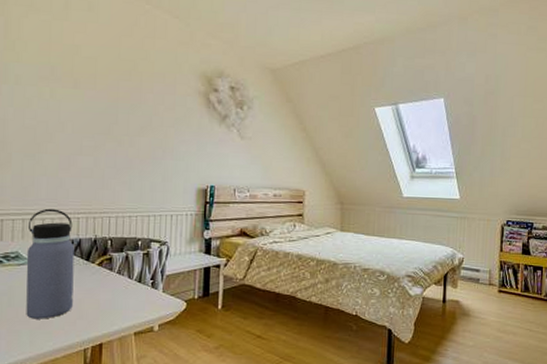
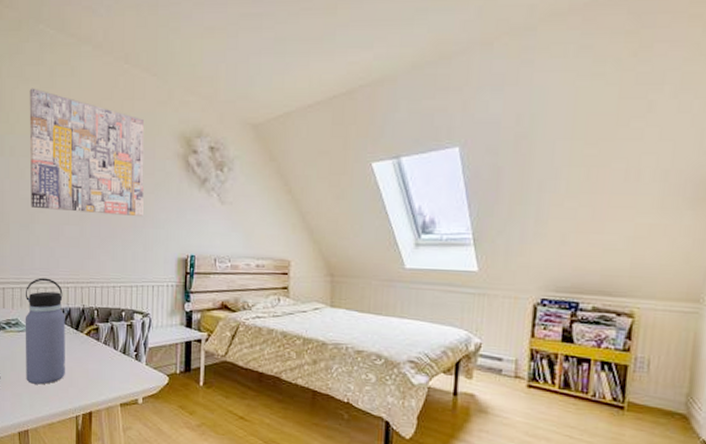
wall art: none [38,18,166,149] -> present [29,88,145,217]

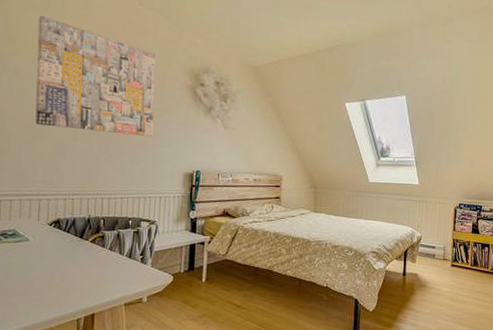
water bottle: present [25,277,65,385] -> none [22,190,69,292]

